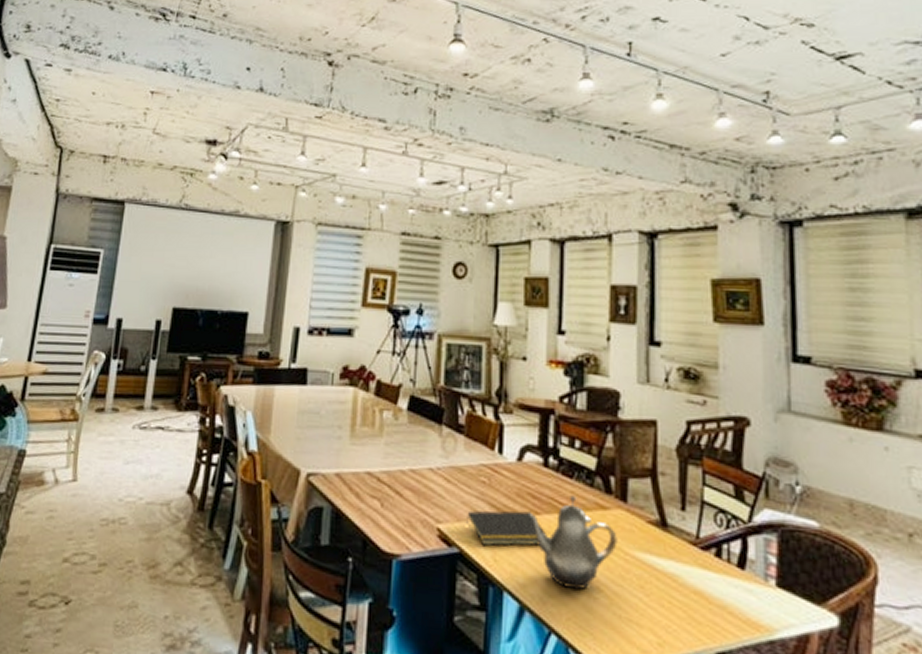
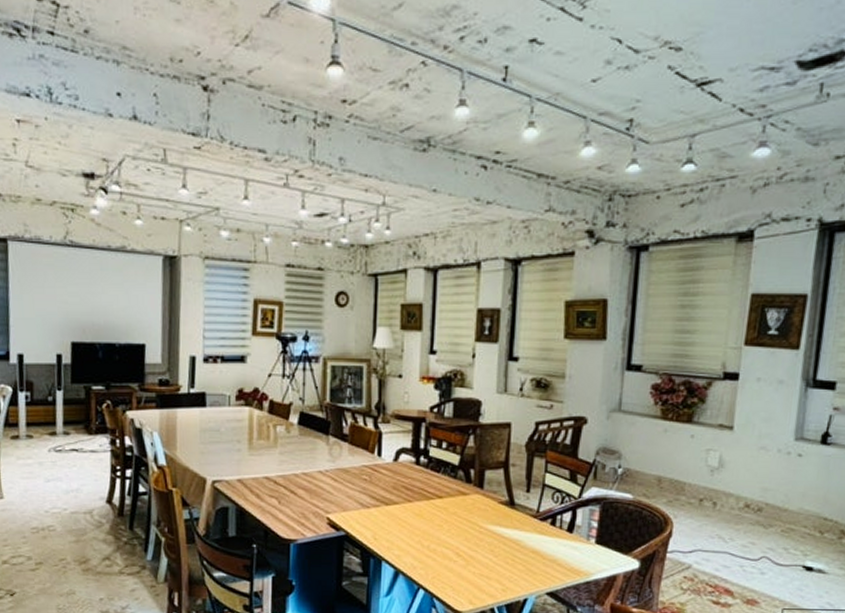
notepad: present [467,510,549,546] -> none [351,500,420,528]
teapot: present [529,495,617,590] -> none [403,486,474,556]

